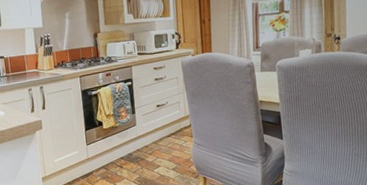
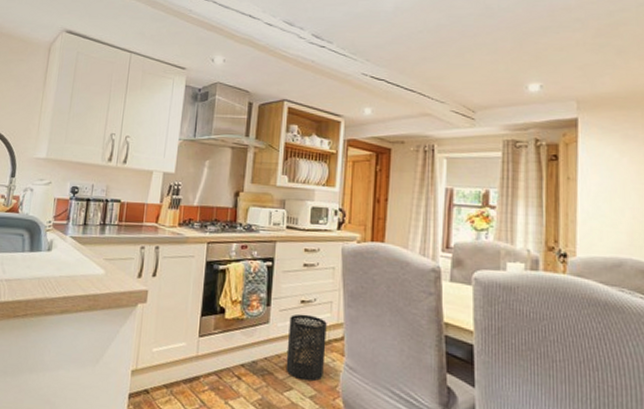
trash can: none [150,114,180,159] -> present [286,314,327,382]

